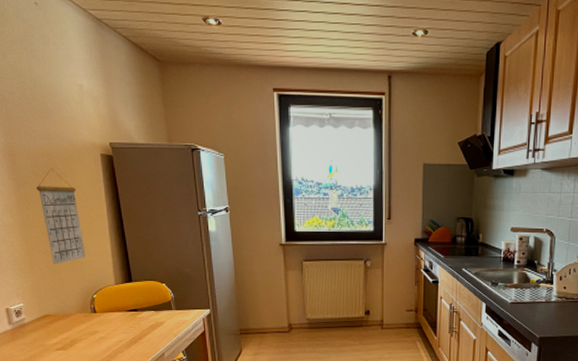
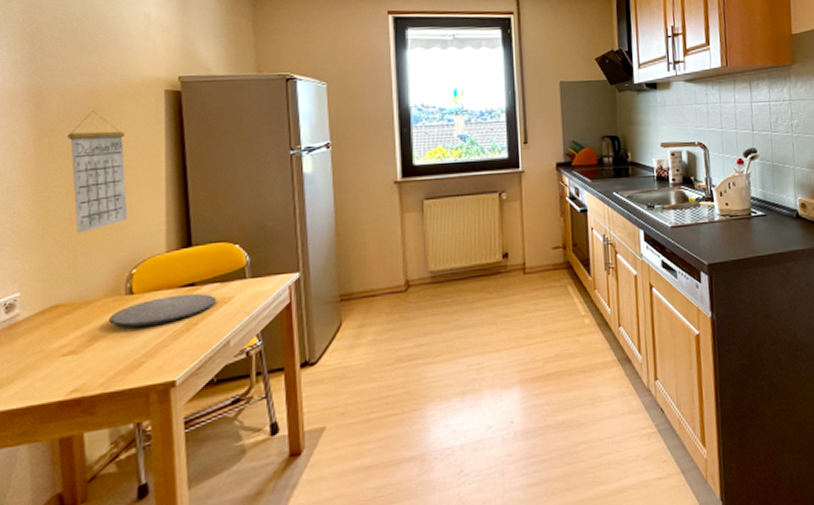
plate: none [83,316,153,336] -> present [109,293,217,327]

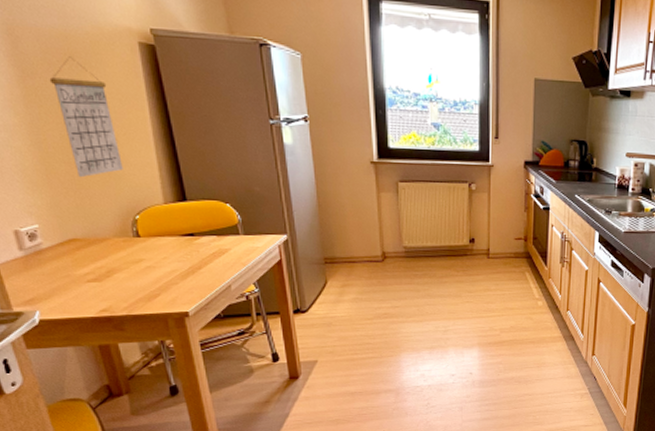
plate: present [109,293,217,327] -> none [122,242,215,265]

